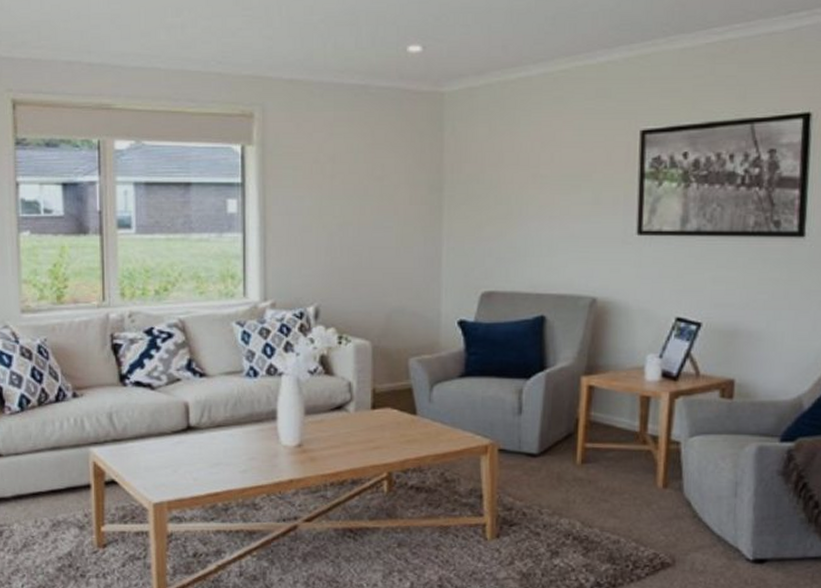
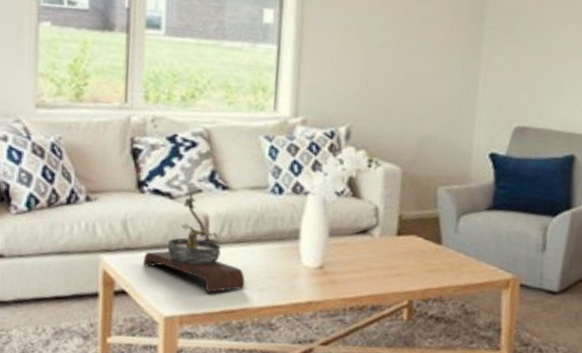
bonsai tree: none [130,383,228,477] -> present [143,194,245,292]

